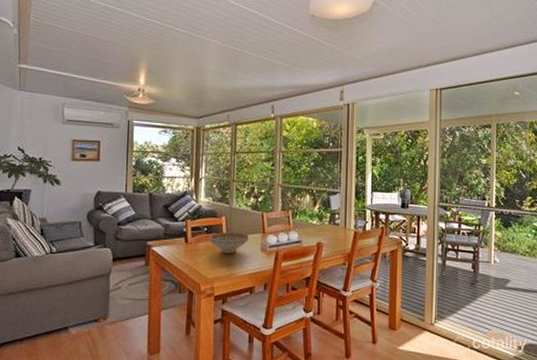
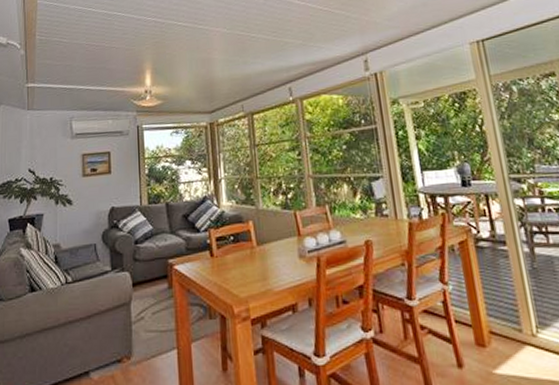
decorative bowl: present [209,231,250,254] -> none [236,237,284,265]

